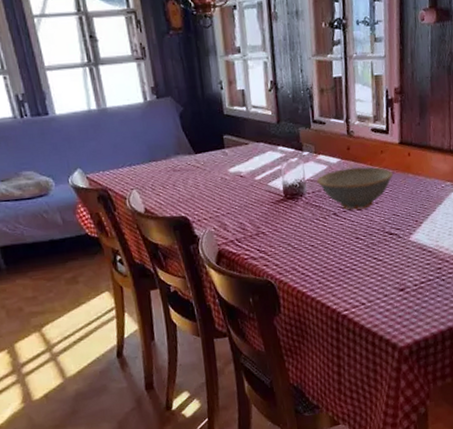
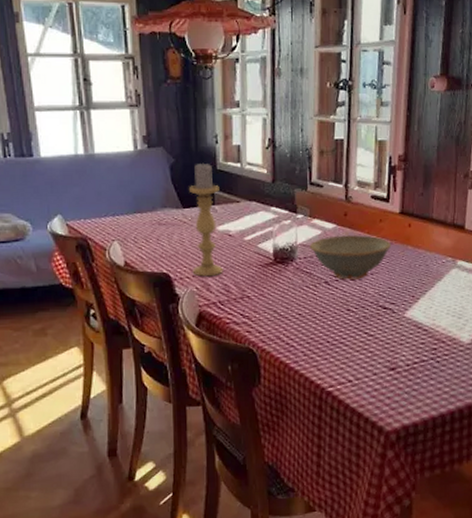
candle holder: none [199,109,238,217] -> present [188,163,223,277]

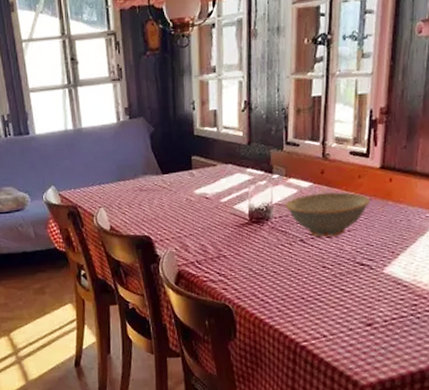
candle holder: present [188,163,223,277] -> none [167,129,201,238]

